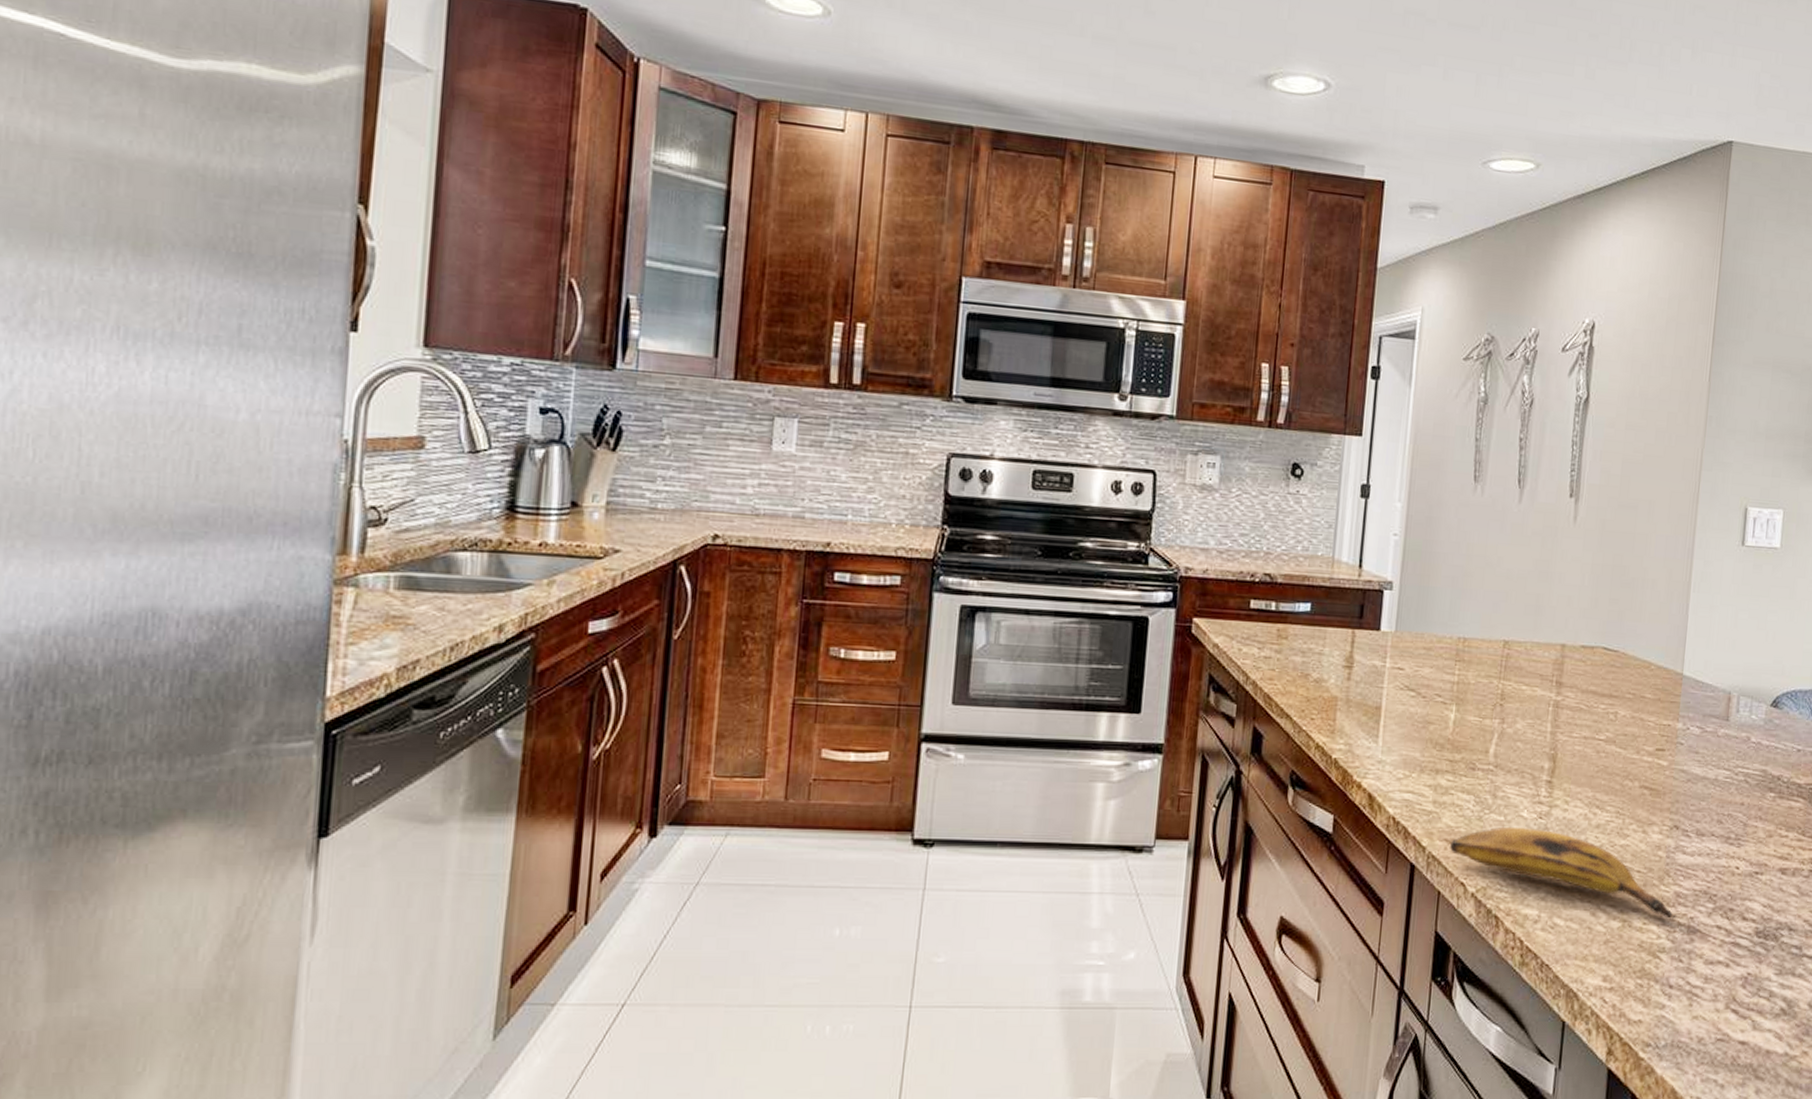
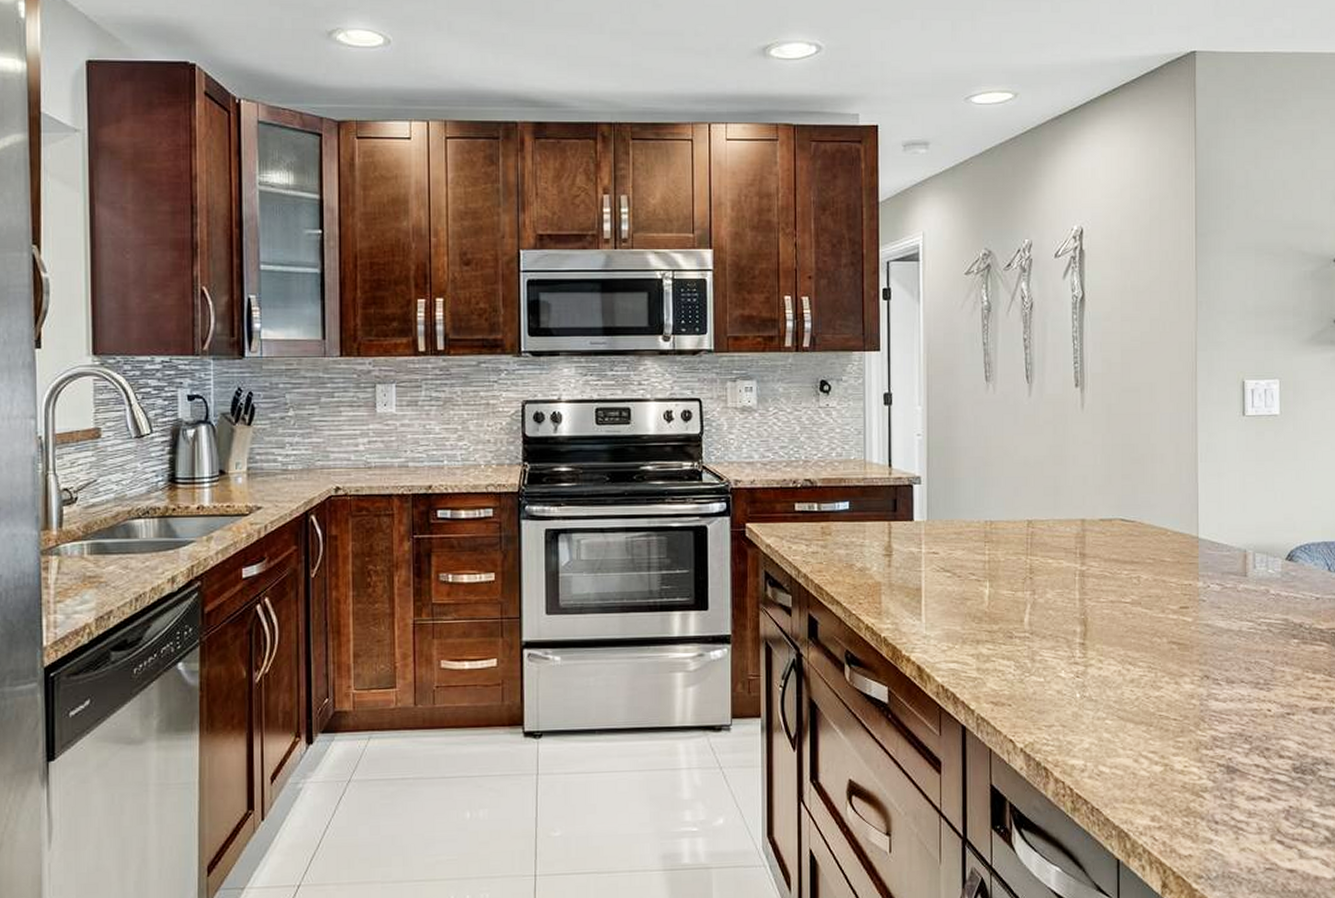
banana: present [1450,827,1677,919] -> none [997,686,1216,761]

